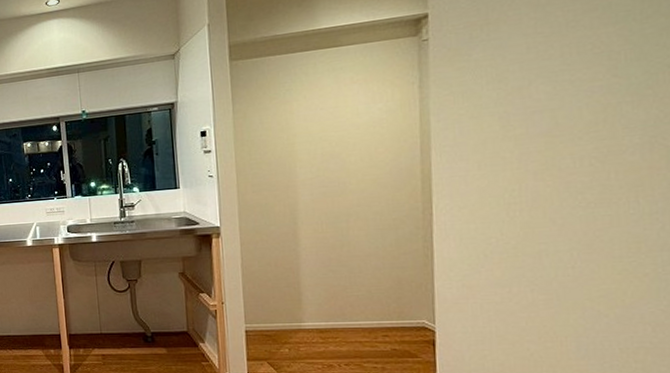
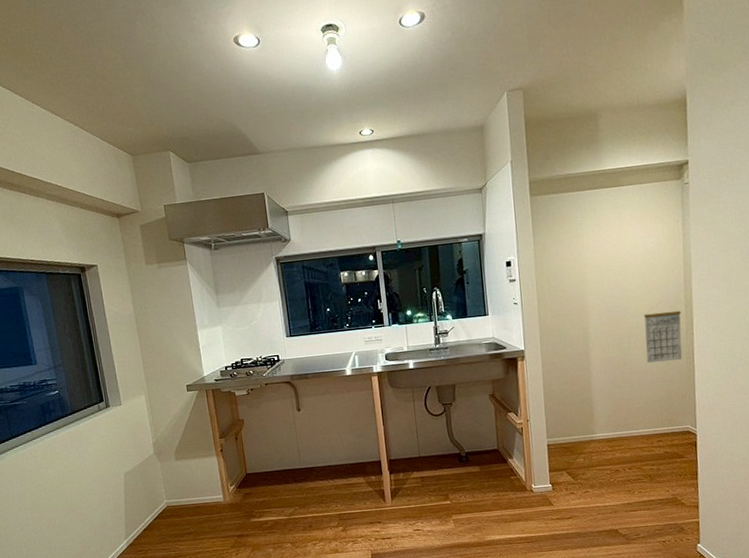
calendar: none [366,180,417,246] -> present [643,305,682,363]

